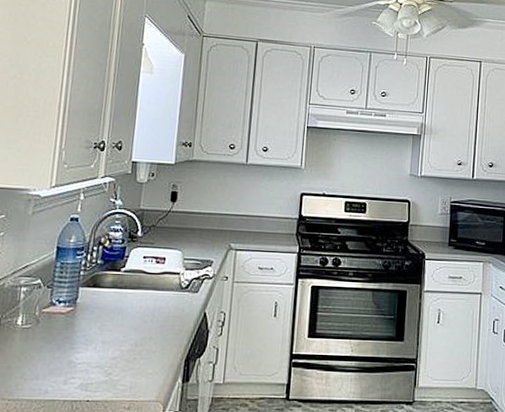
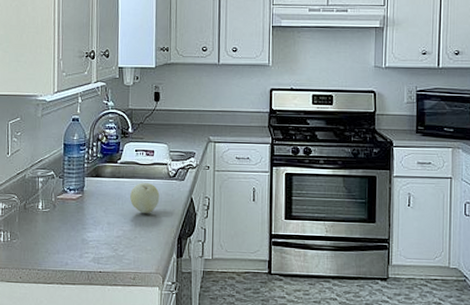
fruit: none [132,295,168,331] -> present [130,183,160,214]

